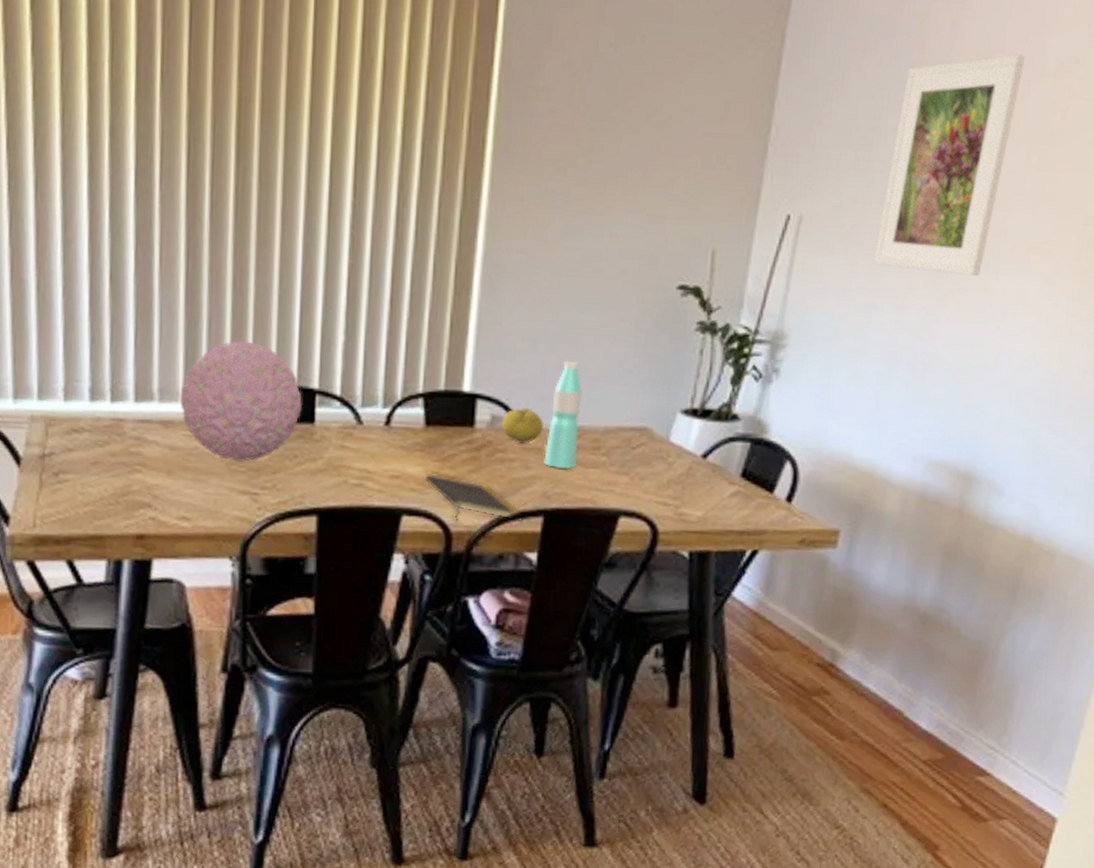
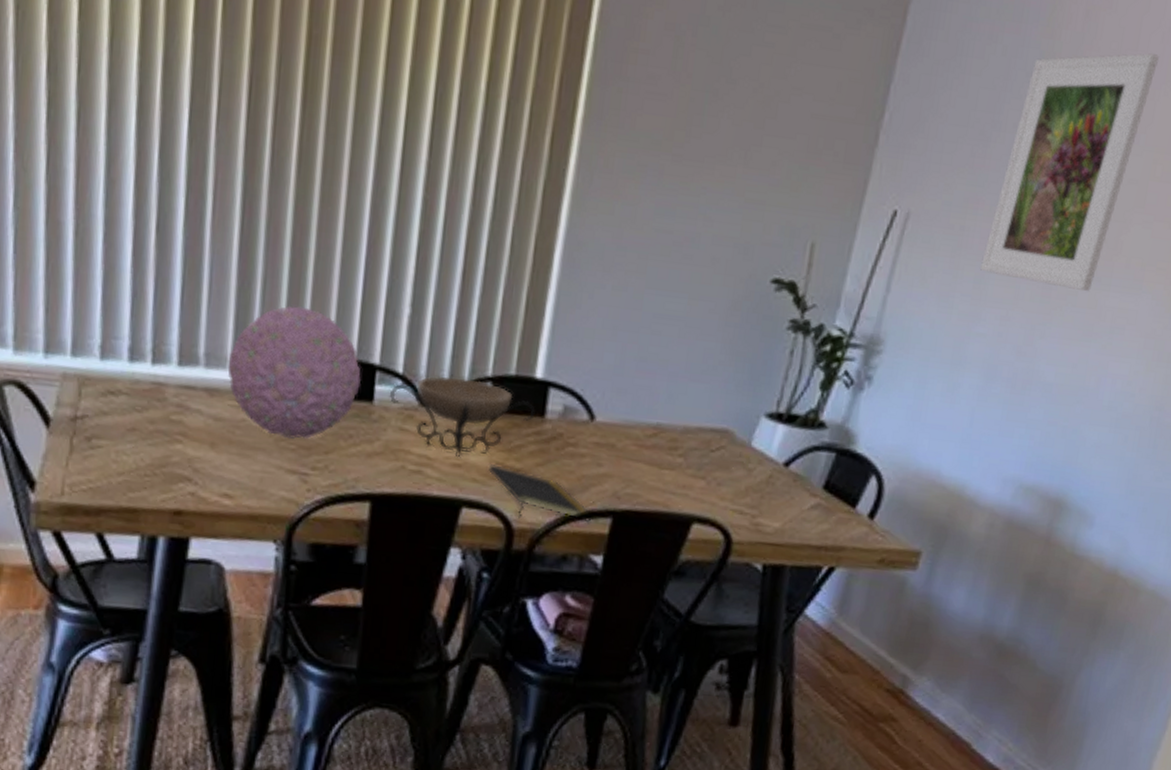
decorative bowl: none [329,395,465,469] -> present [389,375,536,457]
fruit: present [502,407,543,444] -> none [574,399,619,439]
water bottle: present [544,360,582,469] -> none [616,352,662,469]

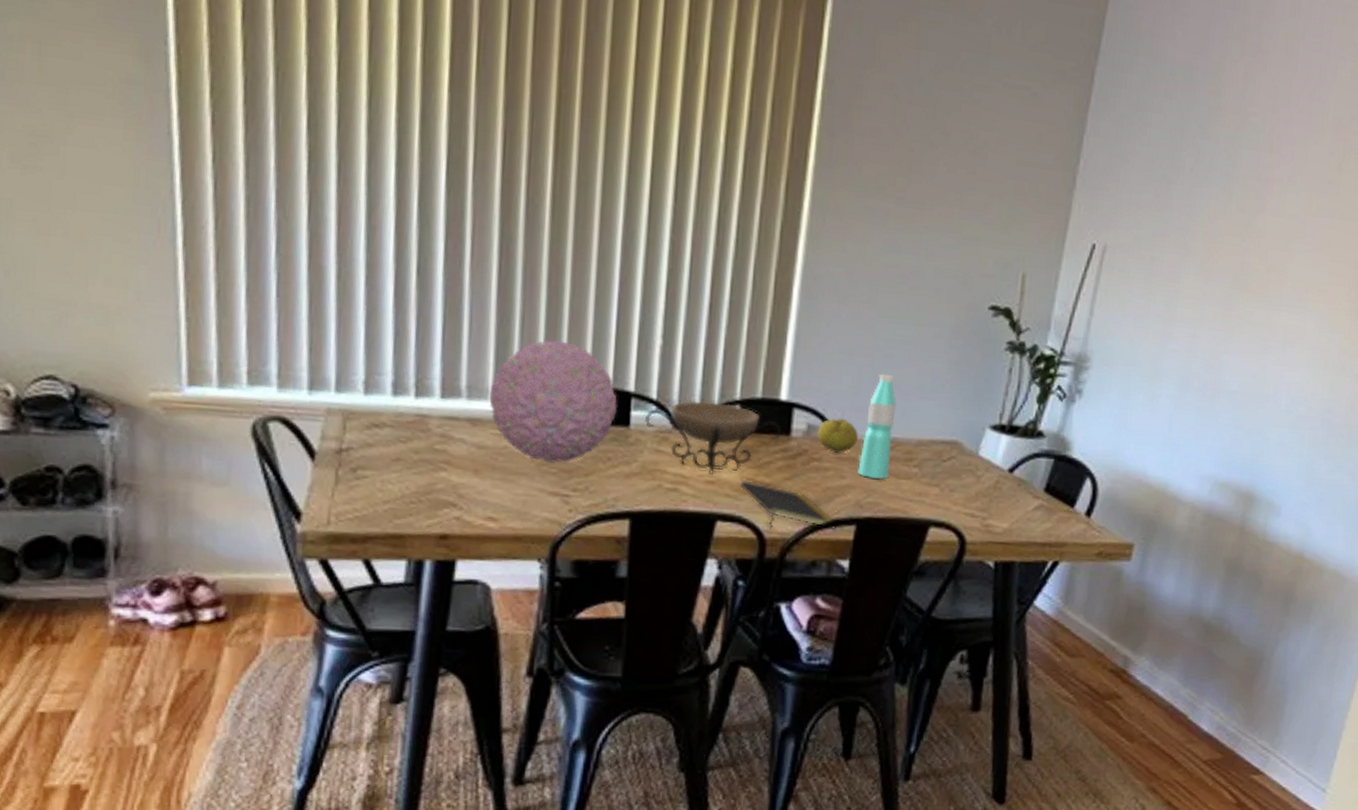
fruit: none [574,399,619,439] -> present [817,418,858,453]
water bottle: none [616,352,662,469] -> present [858,373,896,479]
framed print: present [980,53,1159,292] -> none [1170,108,1308,312]

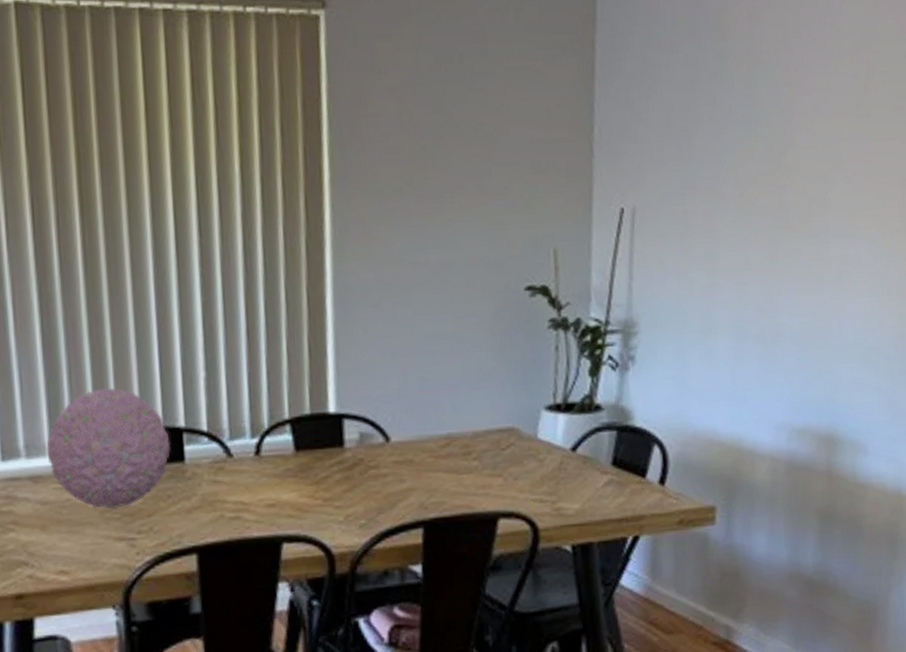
decorative bowl: present [644,400,782,474] -> none [198,424,335,497]
notepad: present [740,479,836,529] -> none [301,497,404,544]
fruit: present [817,418,858,453] -> none [371,421,412,458]
water bottle: present [858,373,896,479] -> none [417,370,449,479]

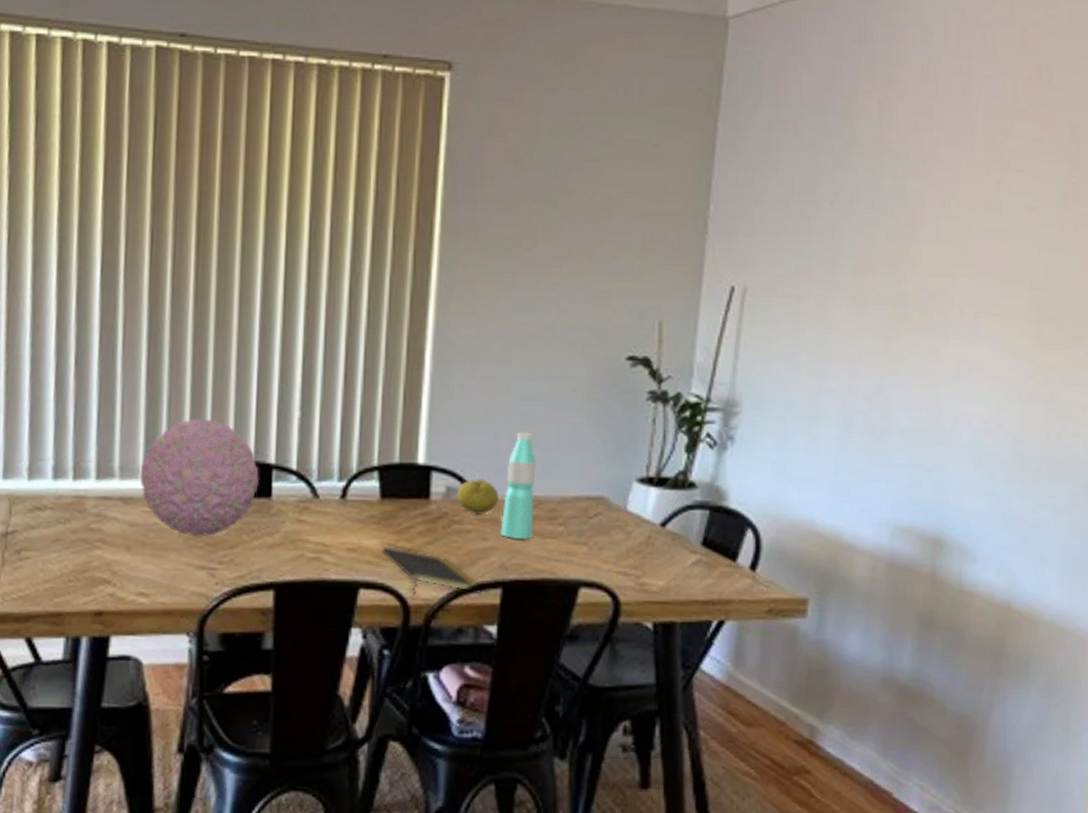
notepad: none [301,497,404,544] -> present [382,545,482,595]
fruit: none [371,421,412,458] -> present [457,479,499,515]
water bottle: none [417,370,449,479] -> present [500,431,536,540]

